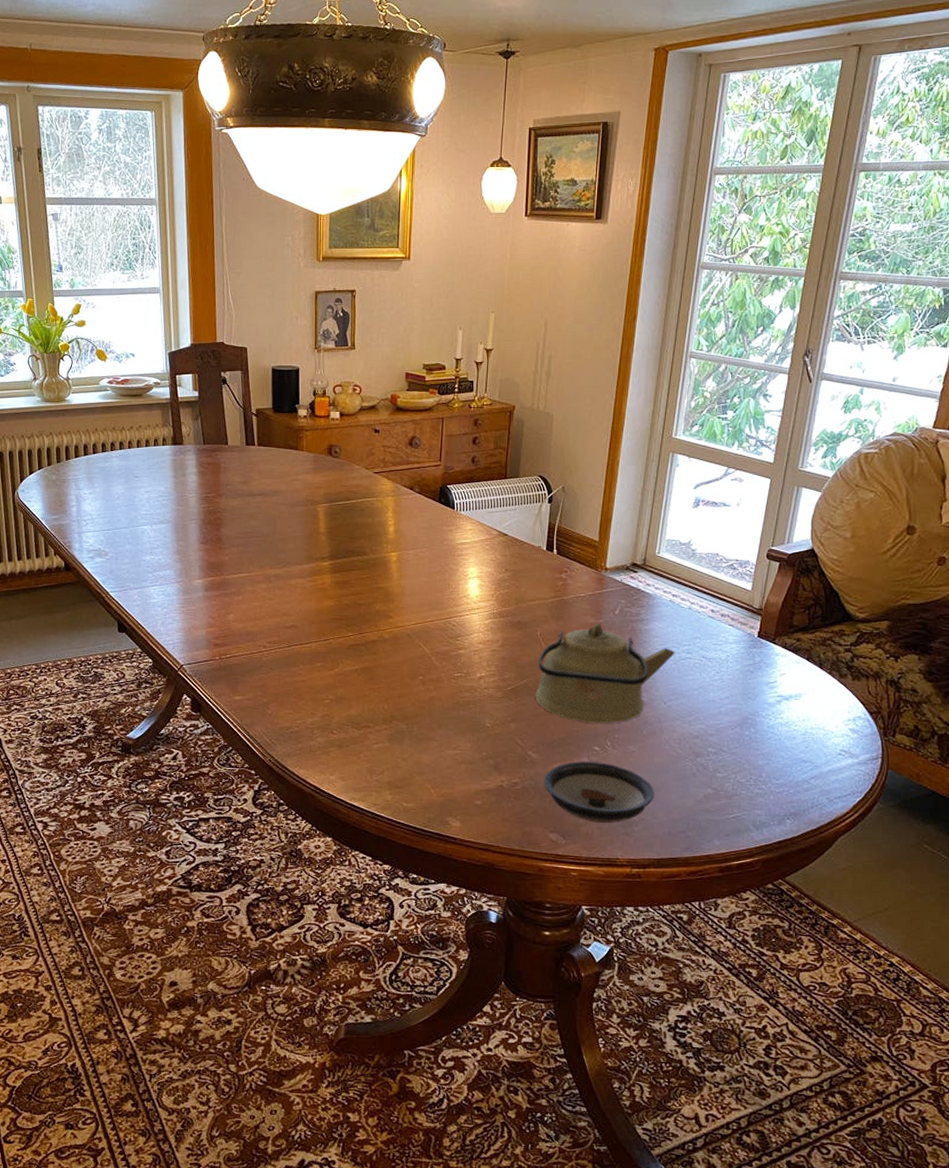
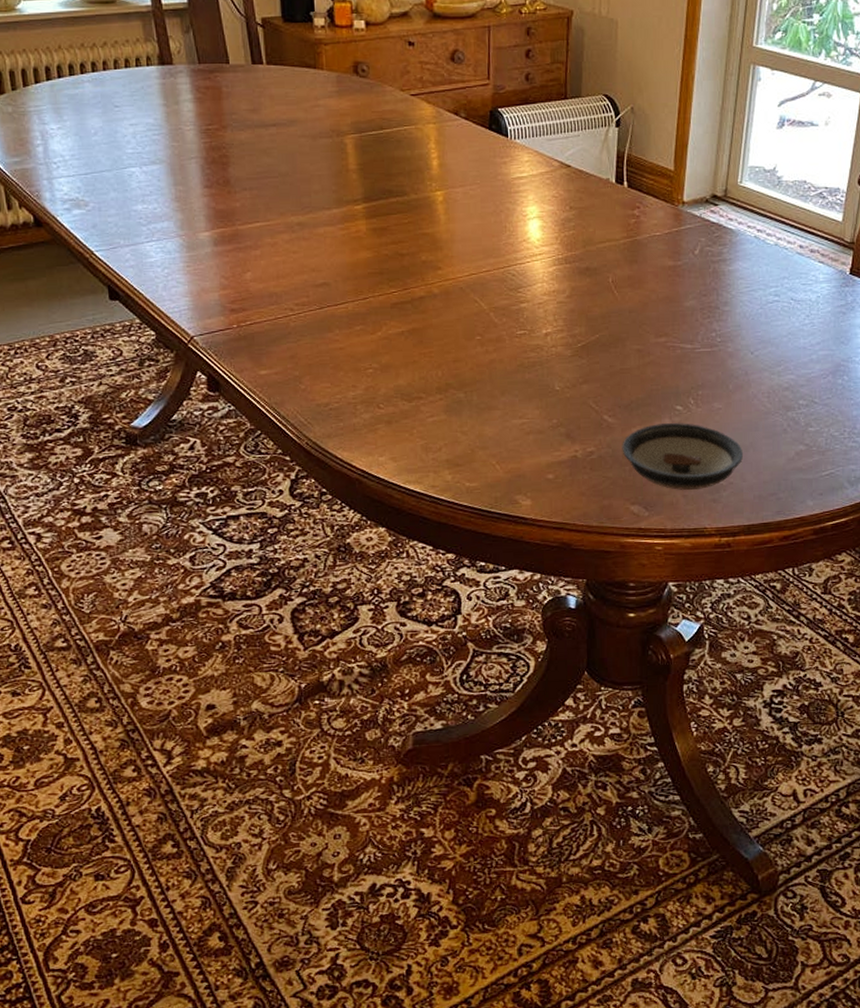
kettle: present [535,623,676,724] -> none [609,265,763,380]

